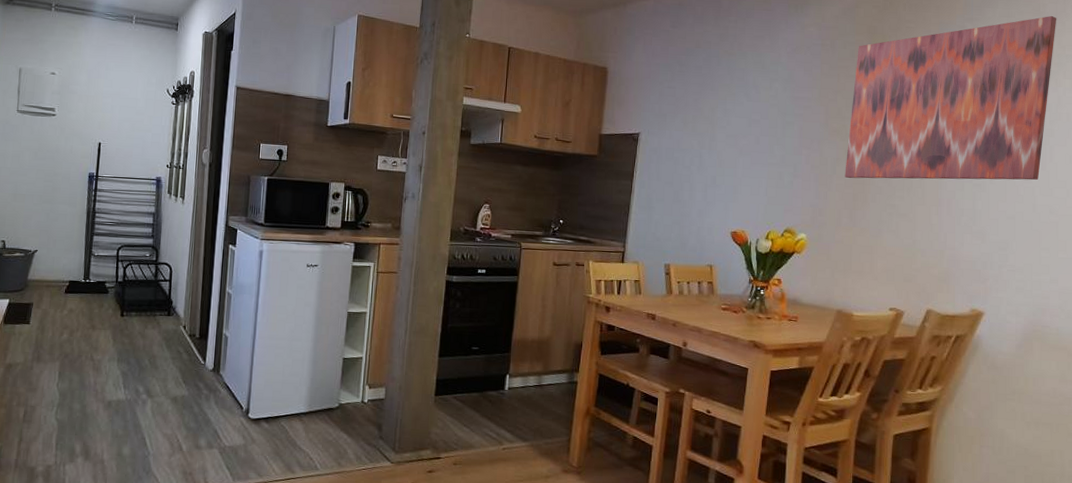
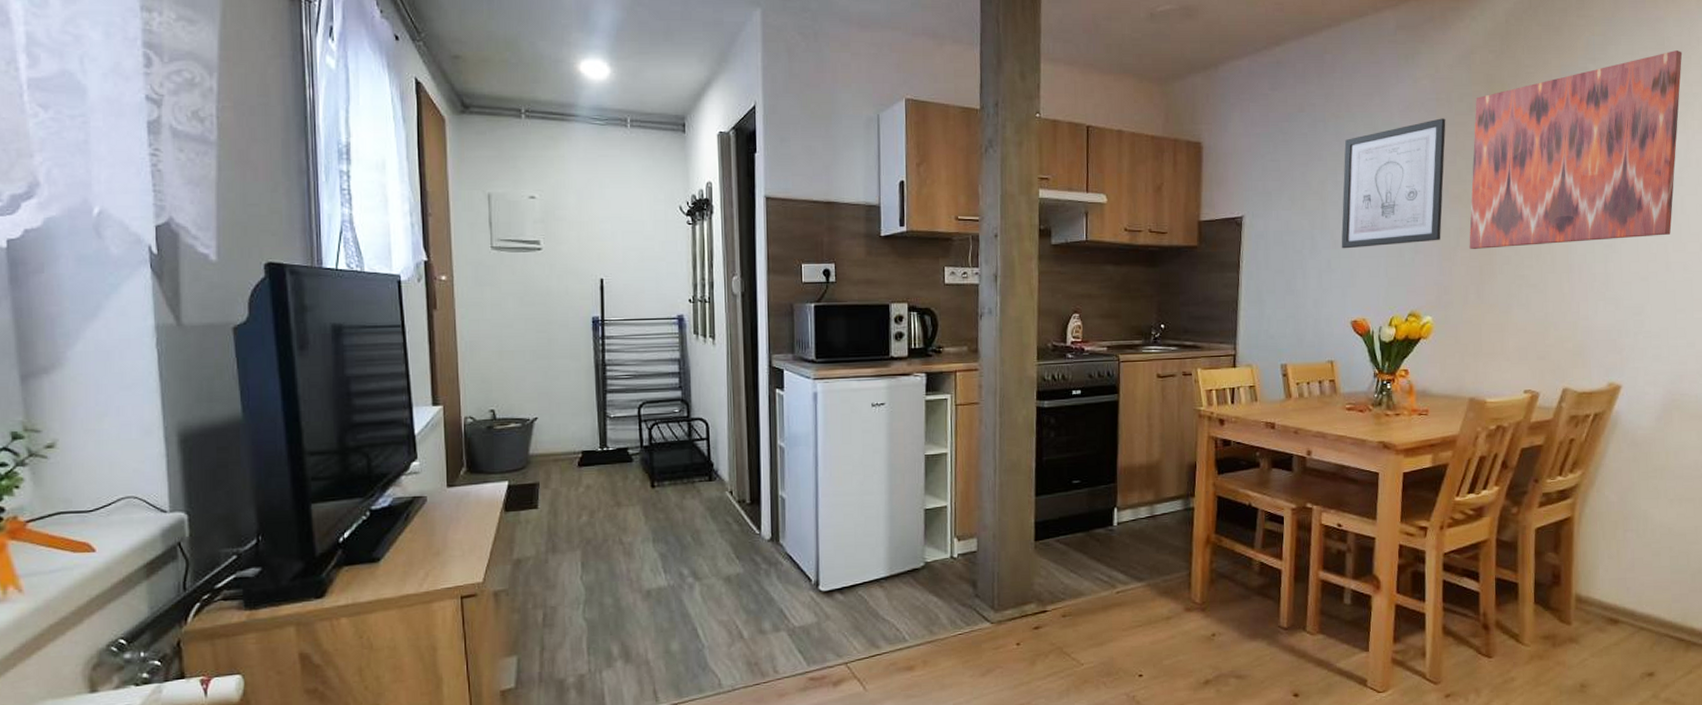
wall art: none [726,61,829,169] -> present [1341,118,1446,249]

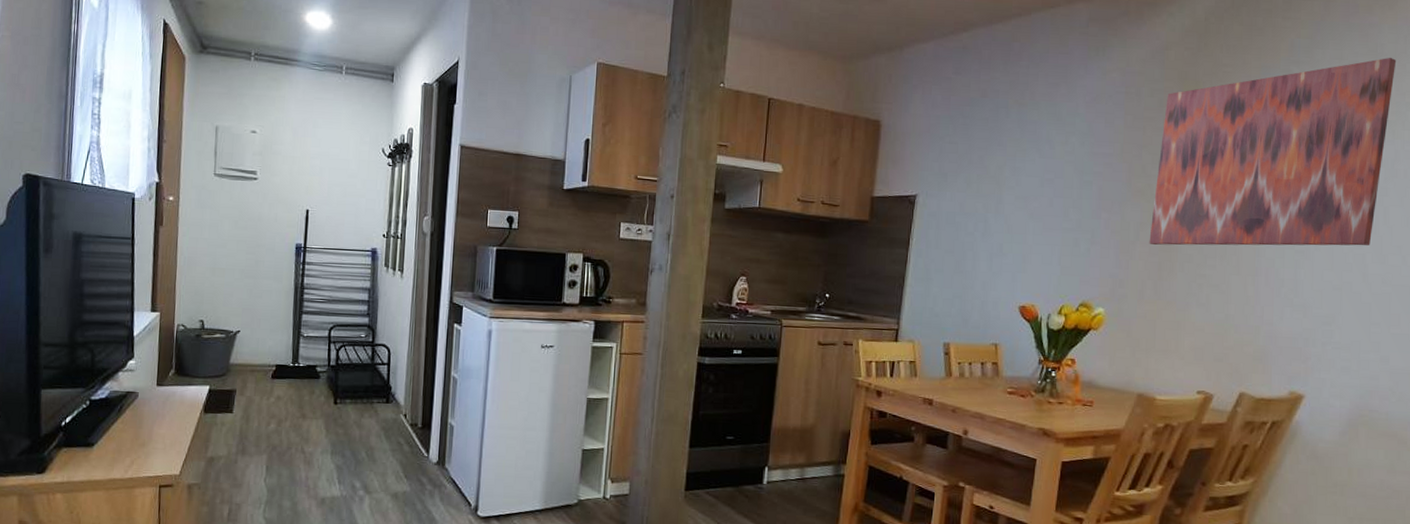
wall art: present [1341,118,1446,249] -> none [1014,112,1134,235]

